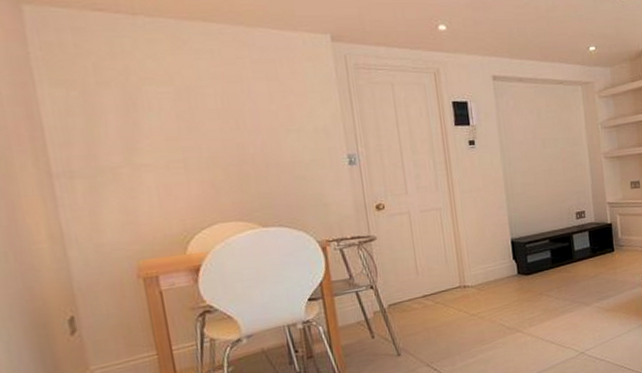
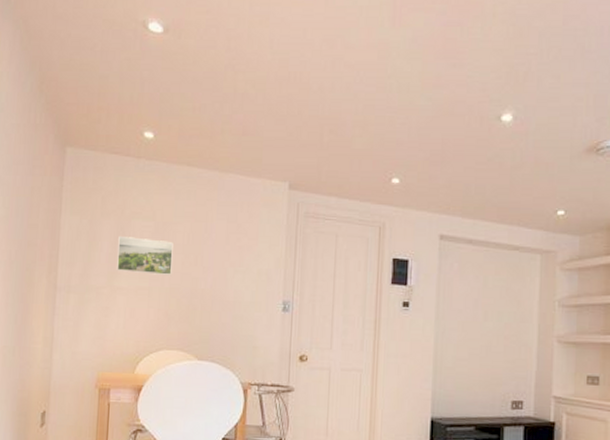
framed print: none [128,106,210,147] -> present [117,235,173,276]

